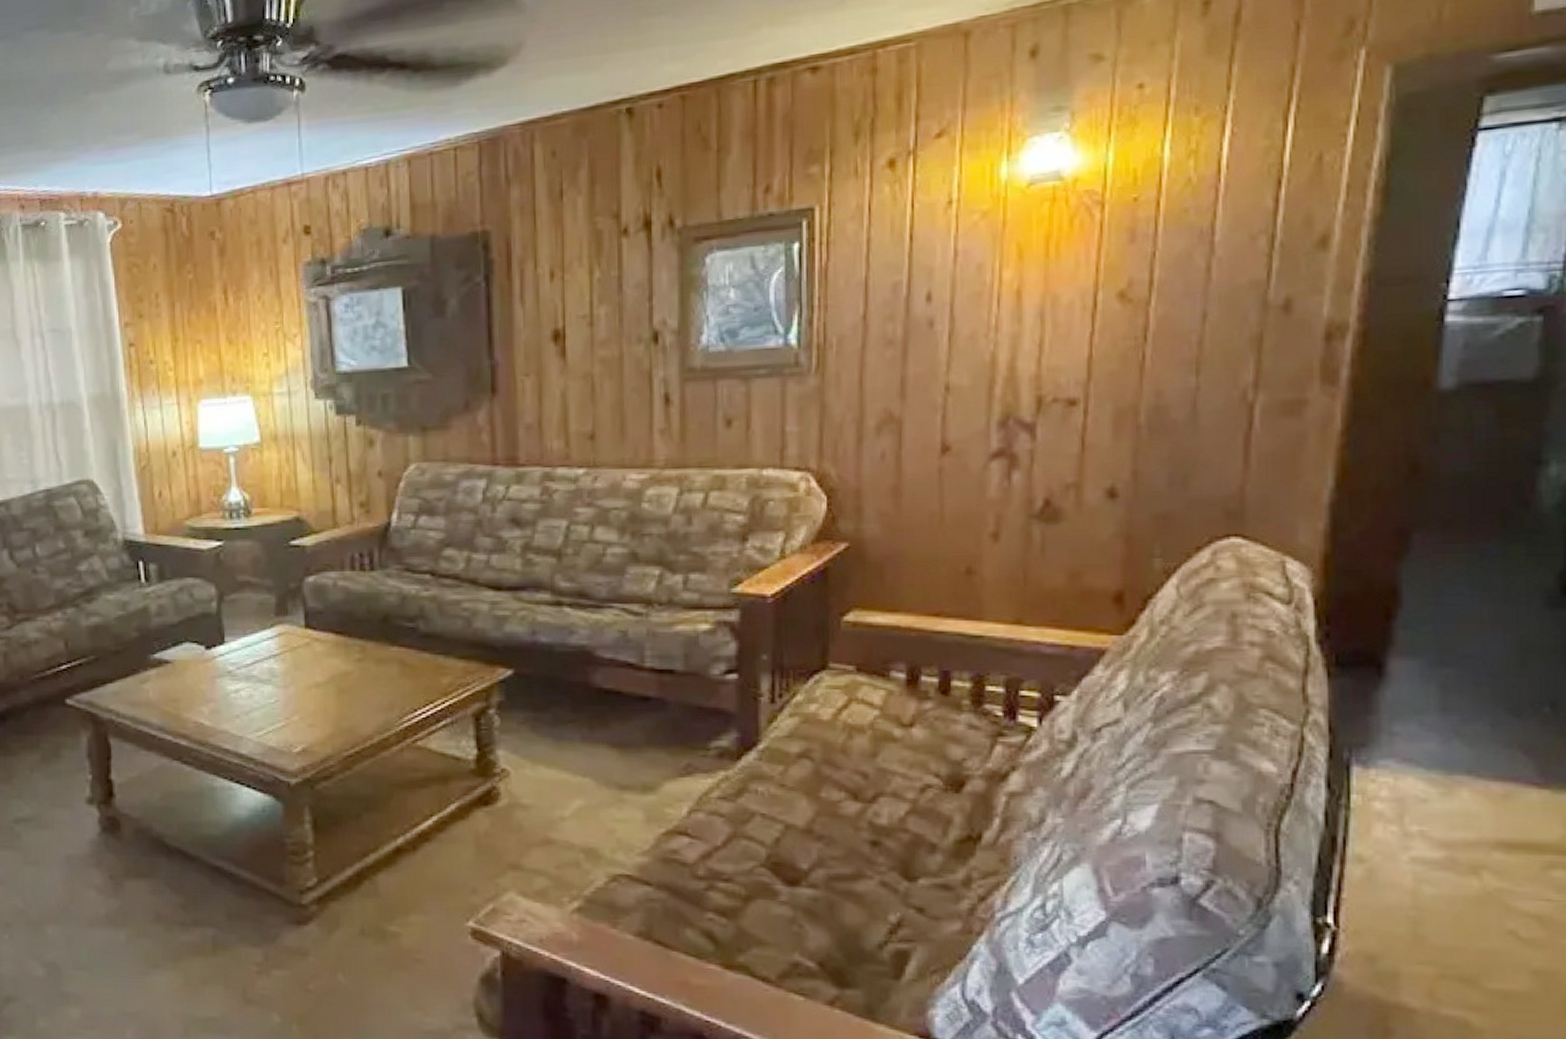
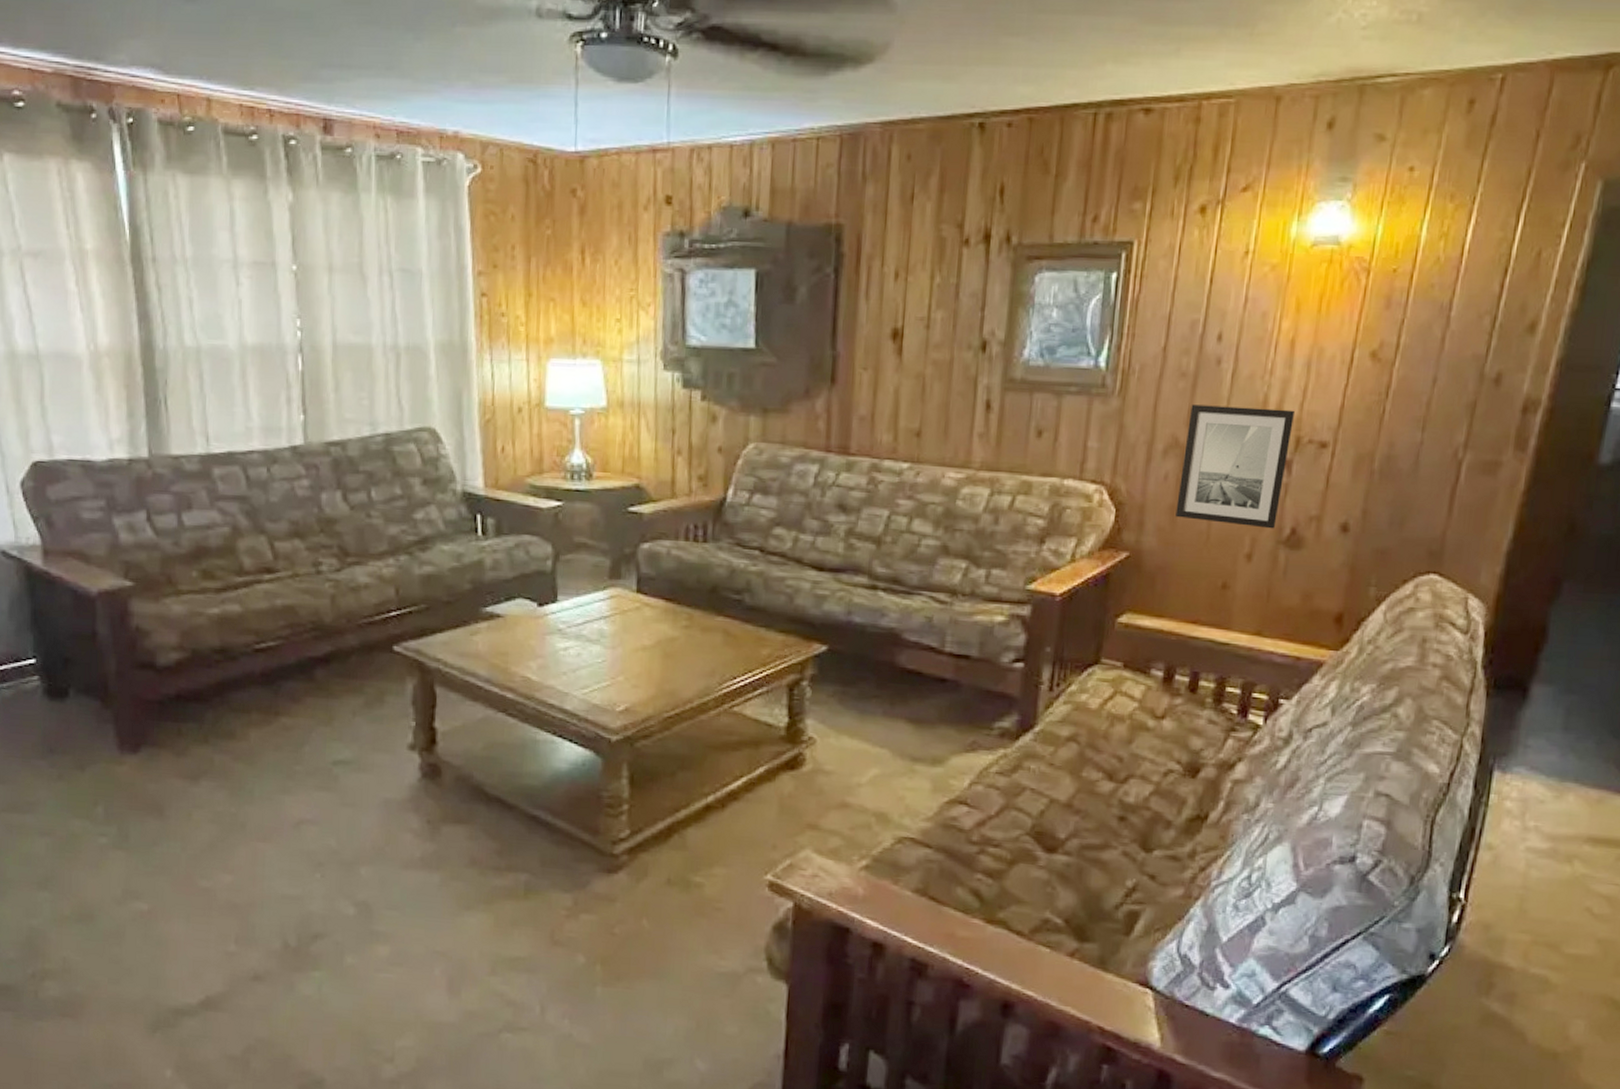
wall art: none [899,367,1032,503] -> present [1175,404,1296,529]

